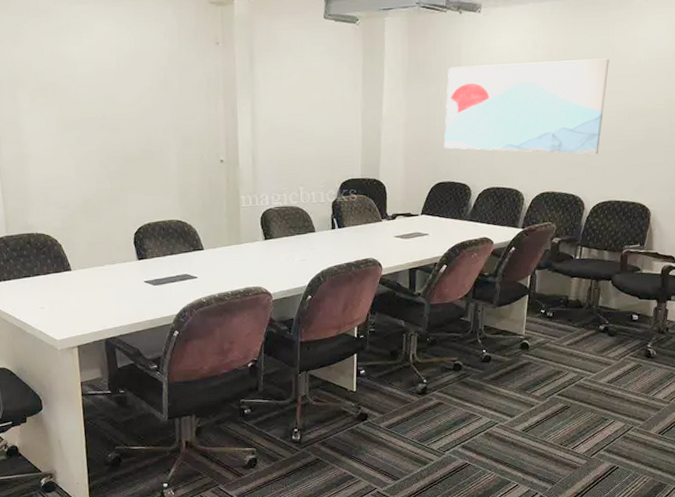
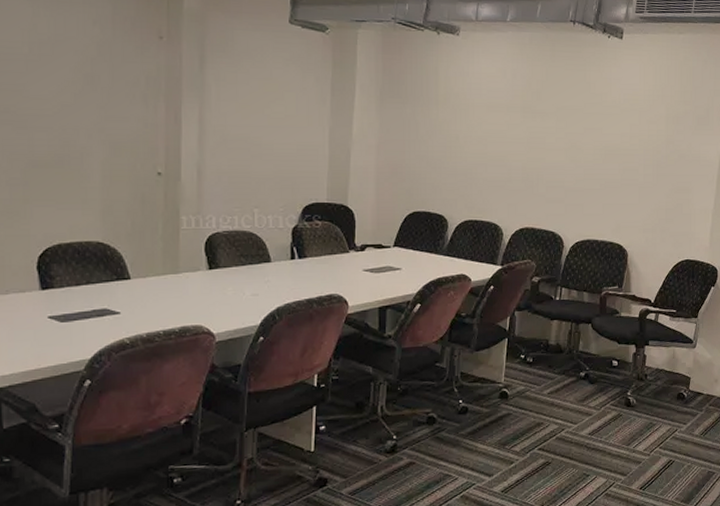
wall art: present [443,58,609,155] -> none [418,89,586,191]

